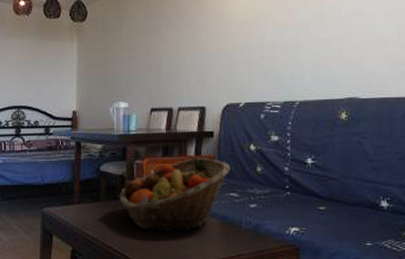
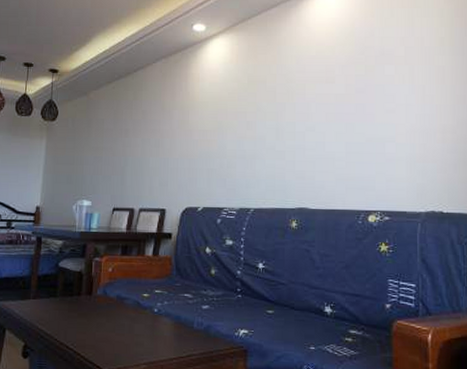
fruit basket: present [119,158,231,232] -> none [76,258,187,331]

